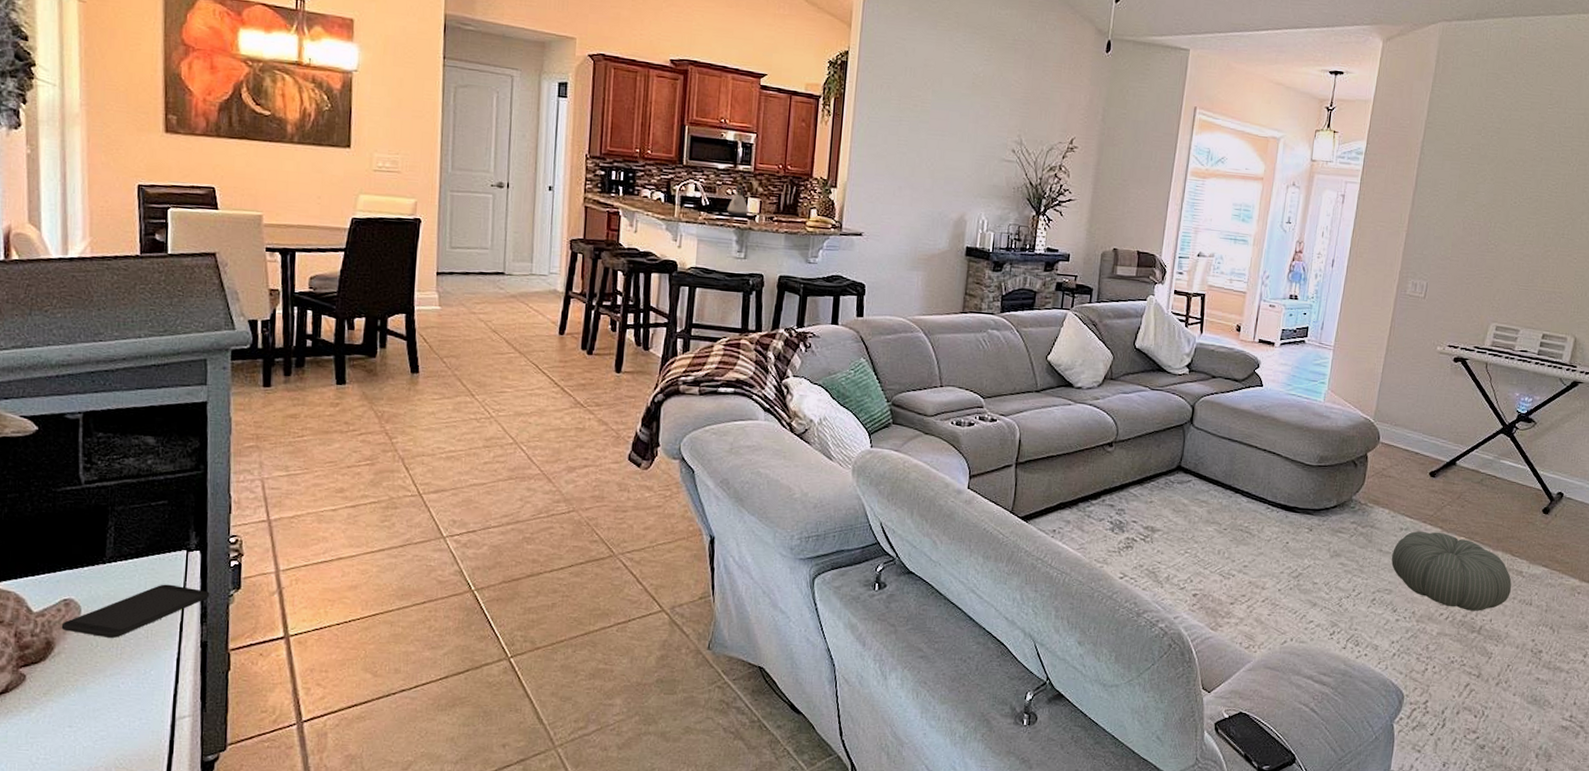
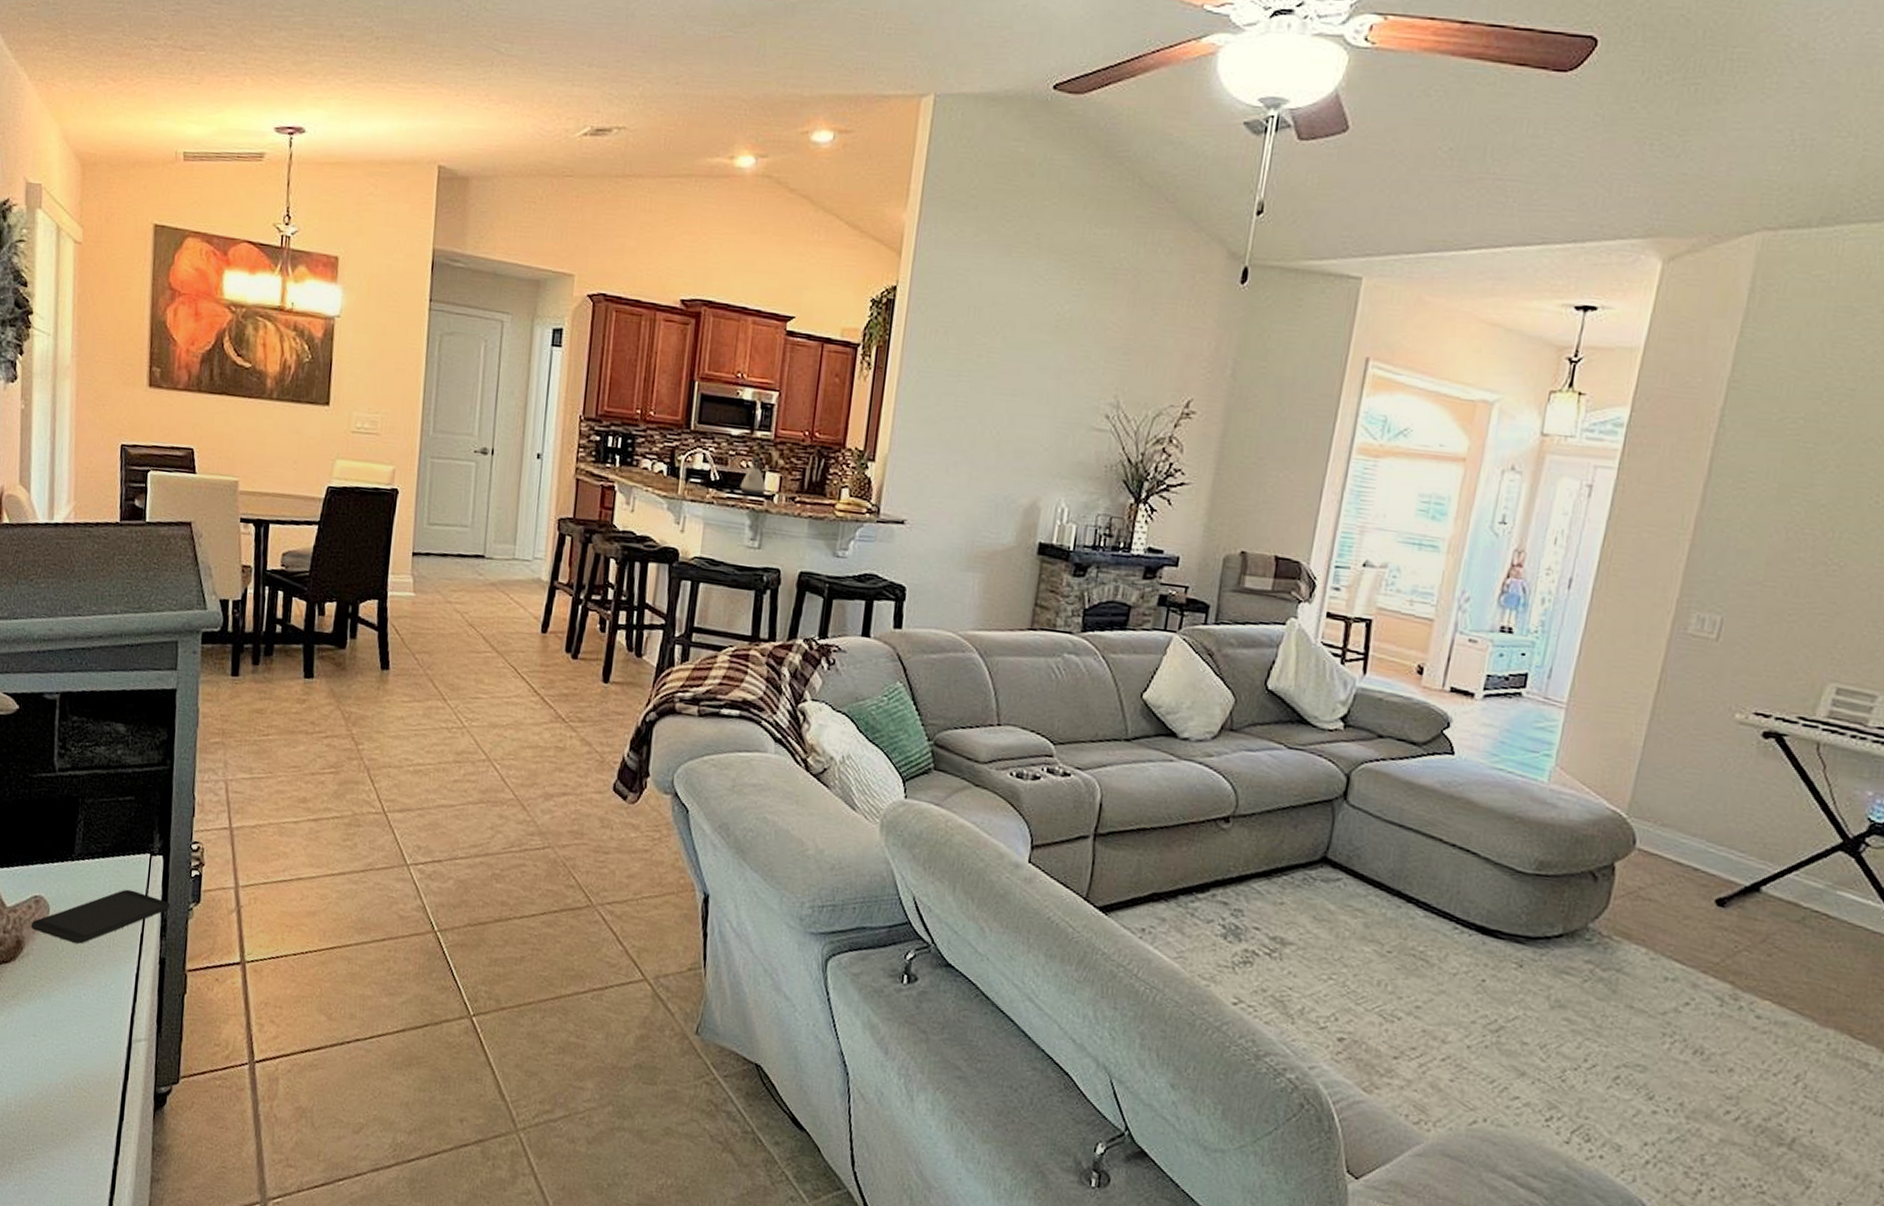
pouf: present [1391,531,1512,611] -> none [1648,984,1850,1116]

